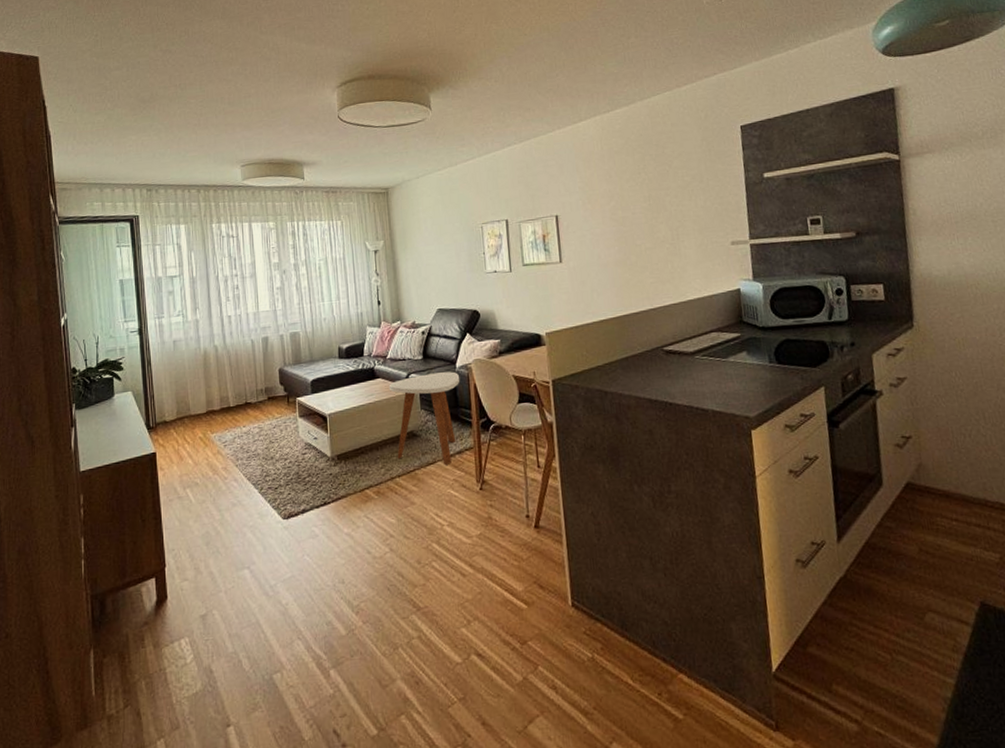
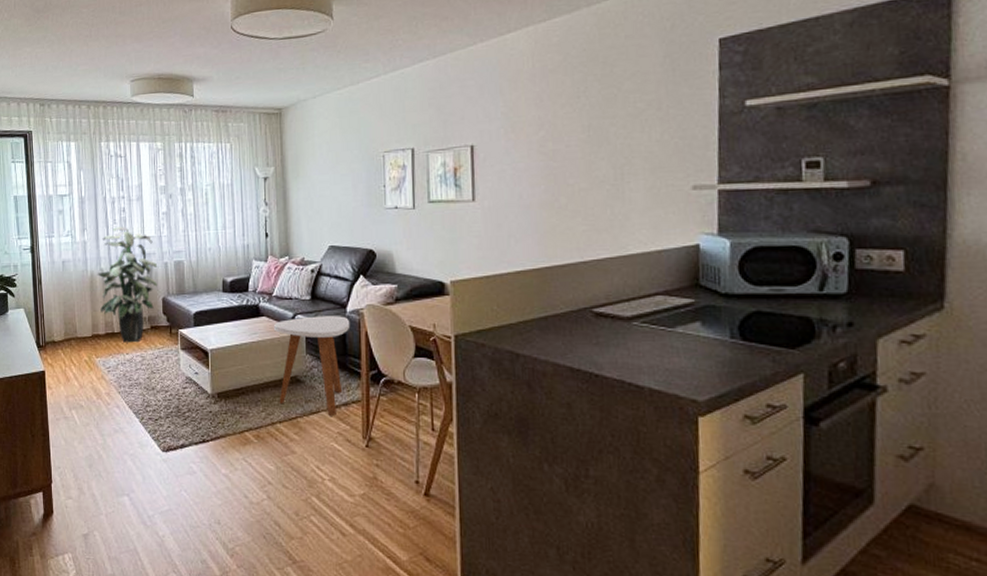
indoor plant: none [210,303,274,416] -> present [97,227,158,343]

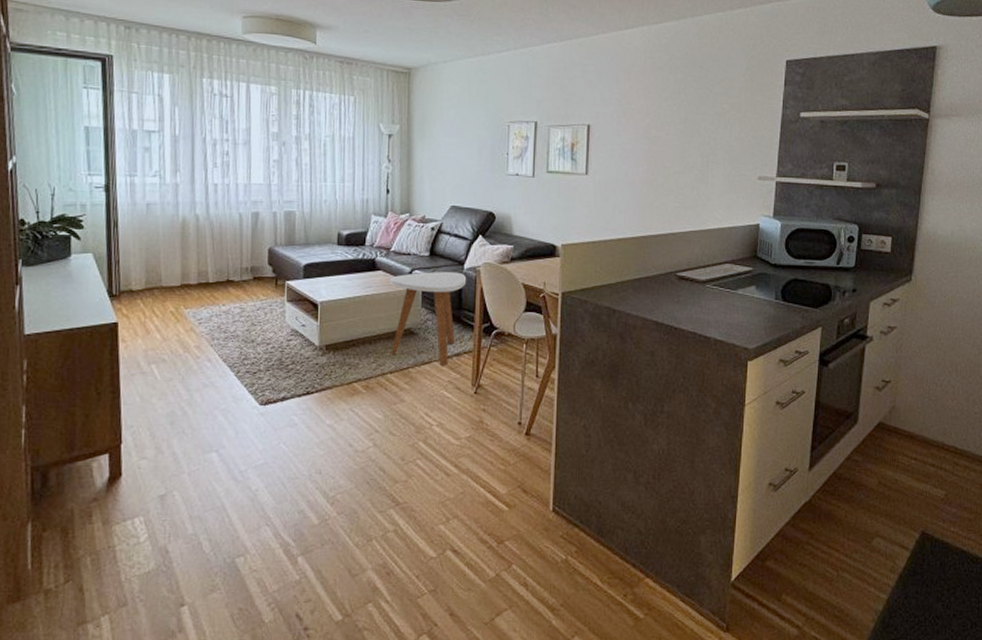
indoor plant: present [97,227,158,343] -> none [190,171,265,294]

